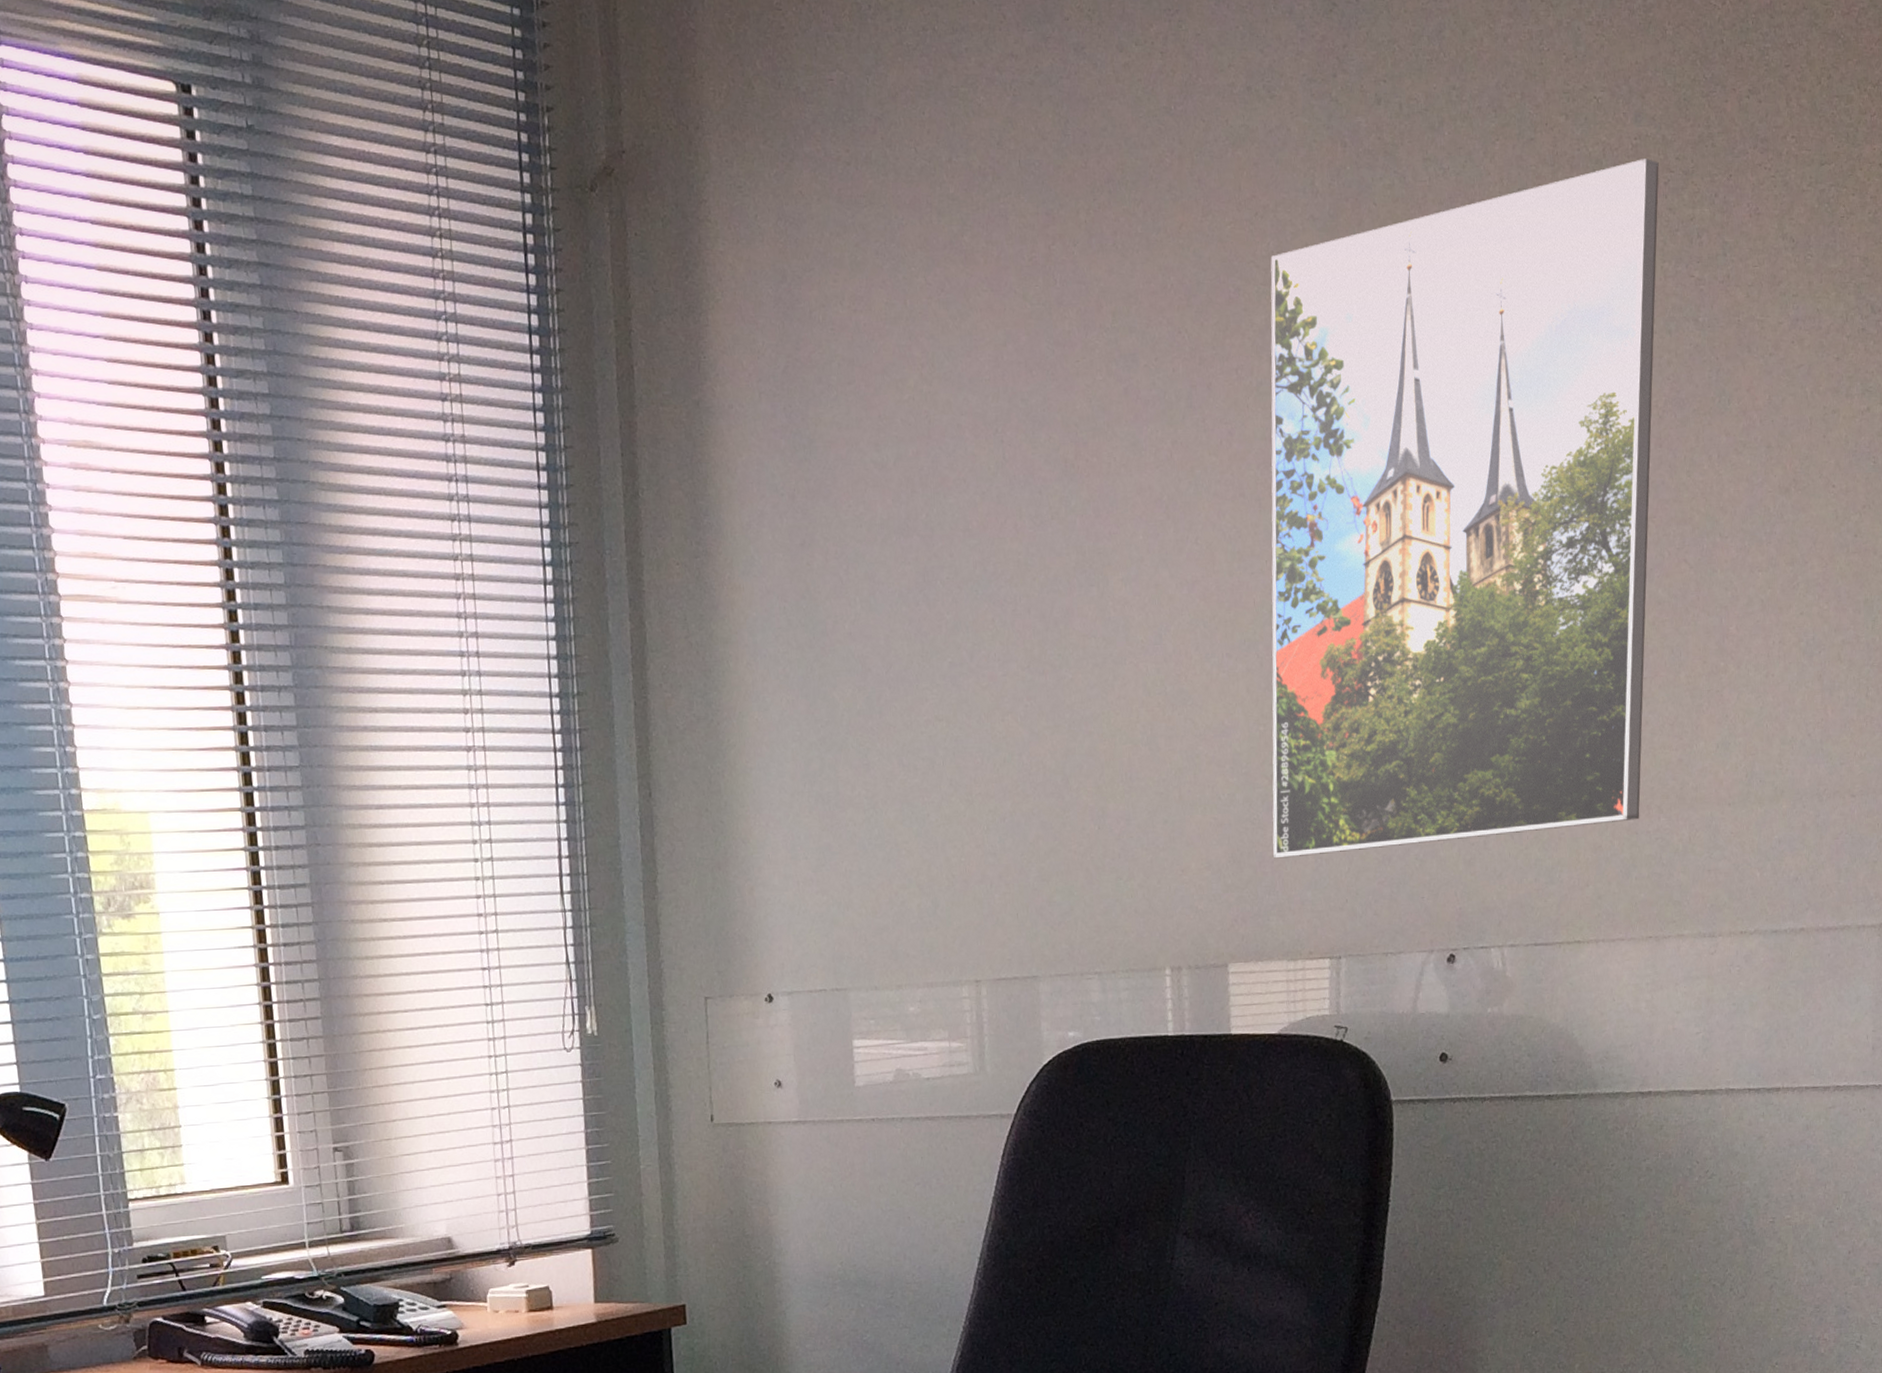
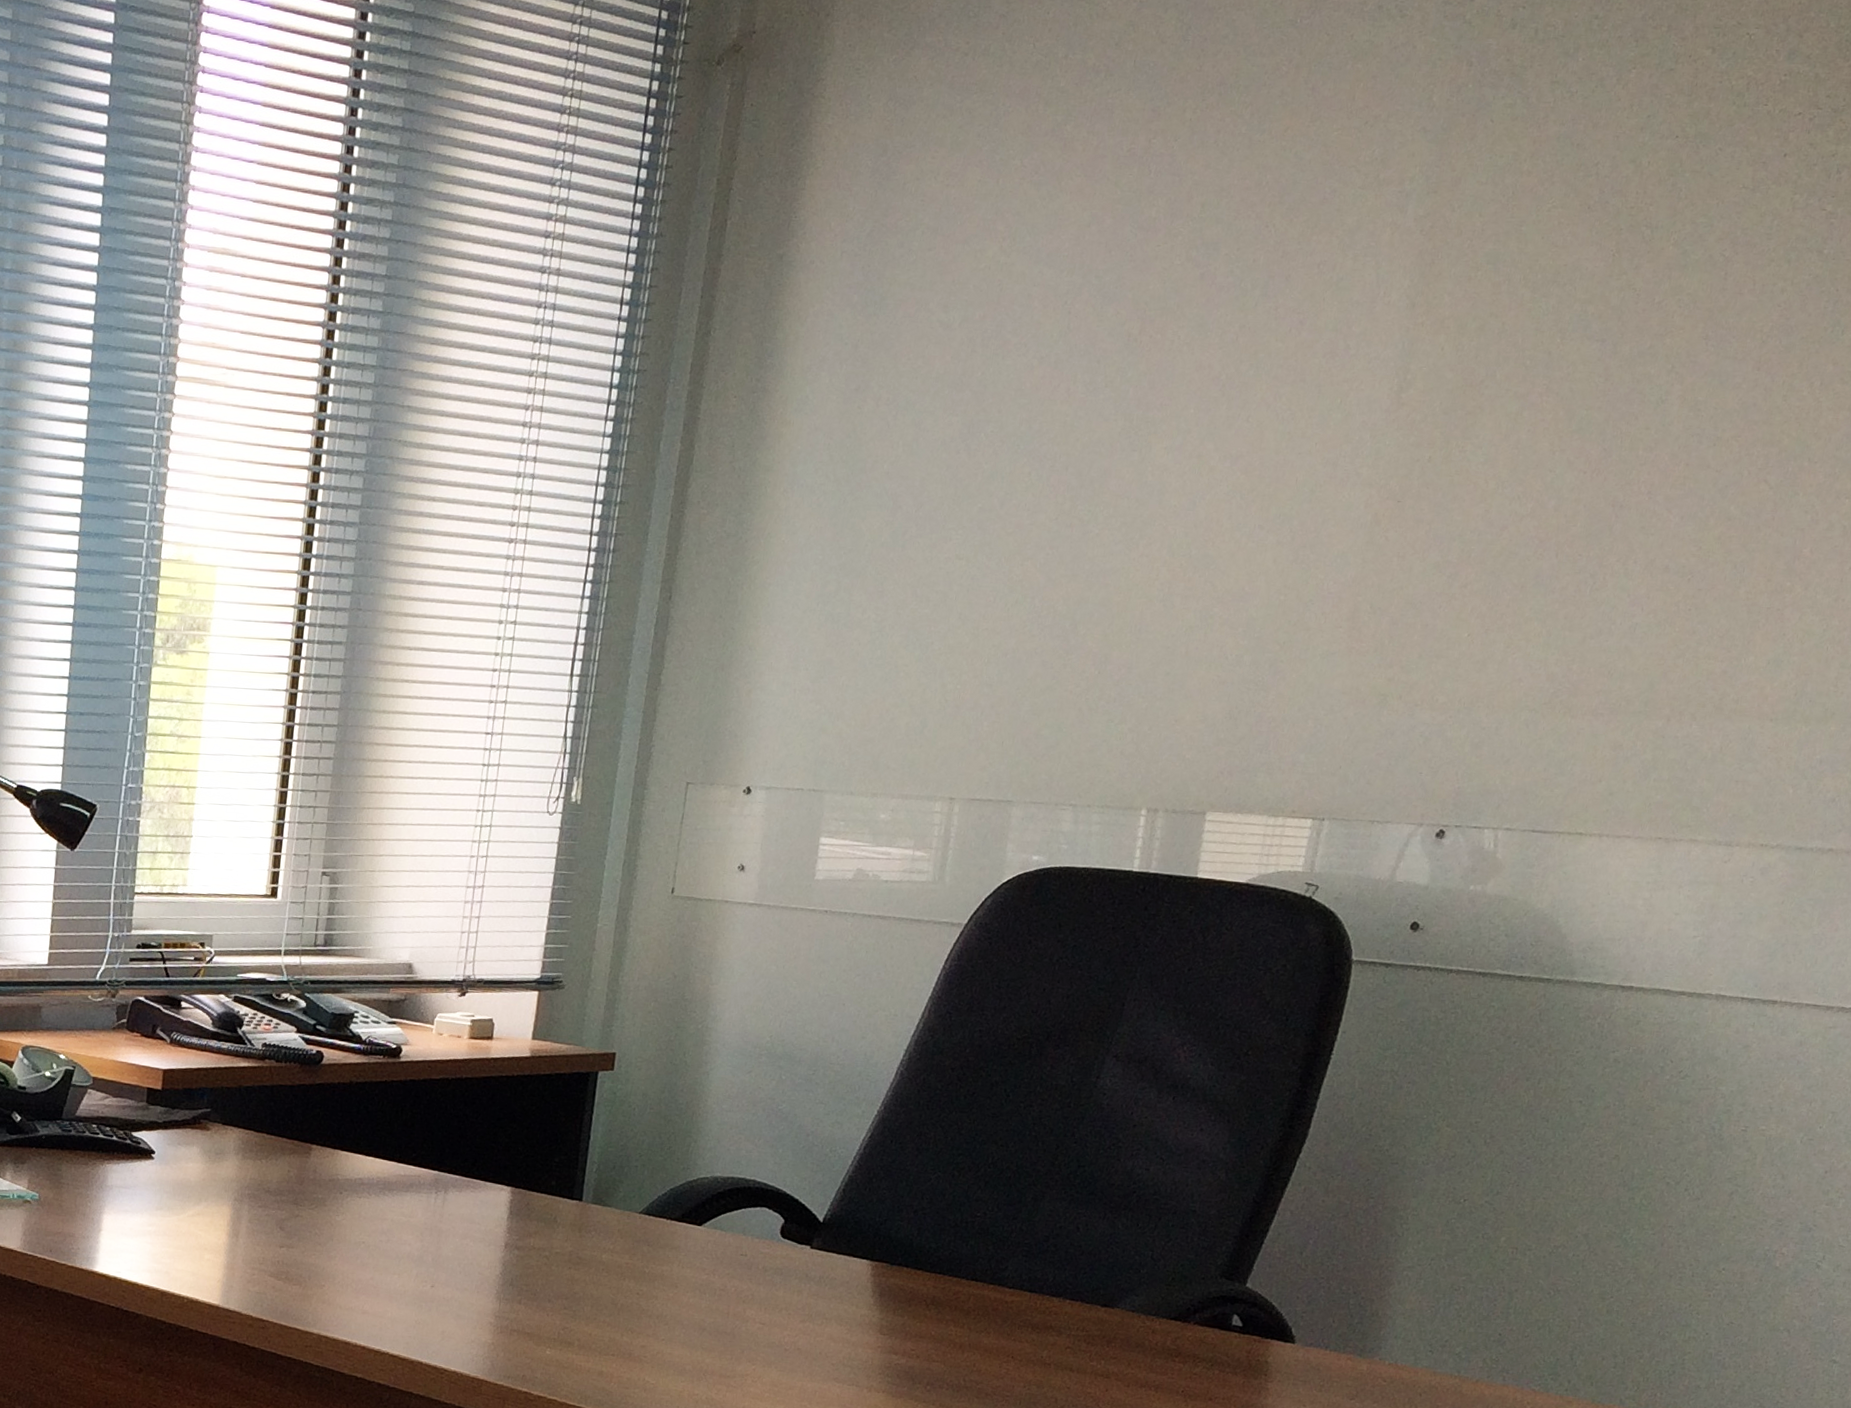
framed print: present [1270,159,1659,858] -> none [1272,94,1807,724]

